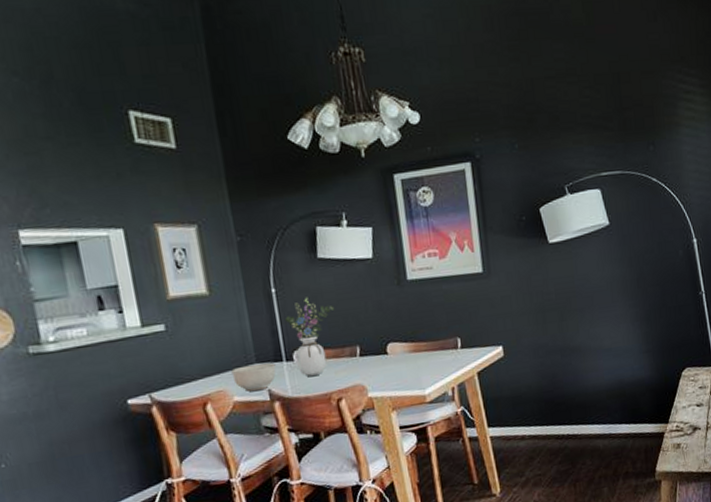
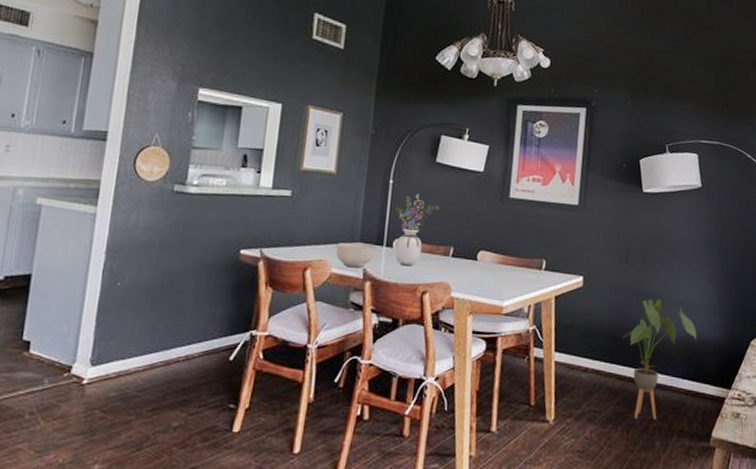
house plant: none [553,350,628,473] -> present [622,298,697,420]

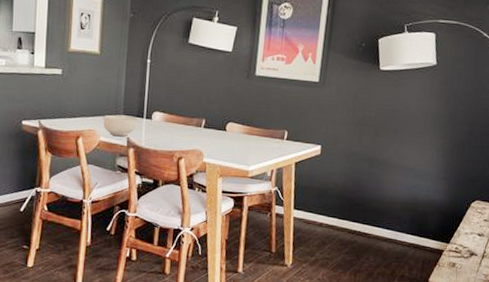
bouquet: present [394,193,440,265] -> none [152,71,193,135]
house plant: present [622,298,697,420] -> none [353,165,422,267]

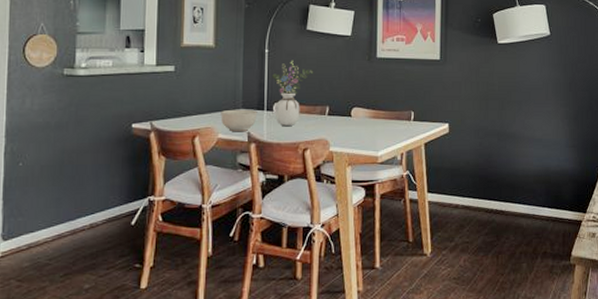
bouquet: none [152,71,193,135] -> present [271,60,314,126]

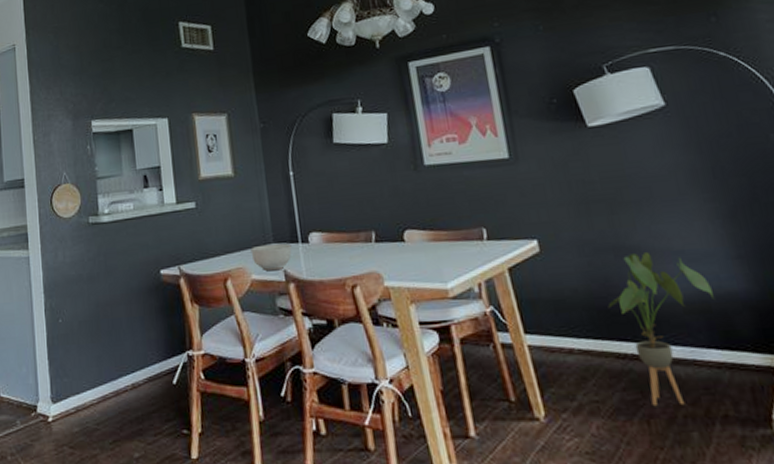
bouquet: present [271,60,314,126] -> none [301,180,350,259]
house plant: none [487,138,553,246] -> present [608,251,713,407]

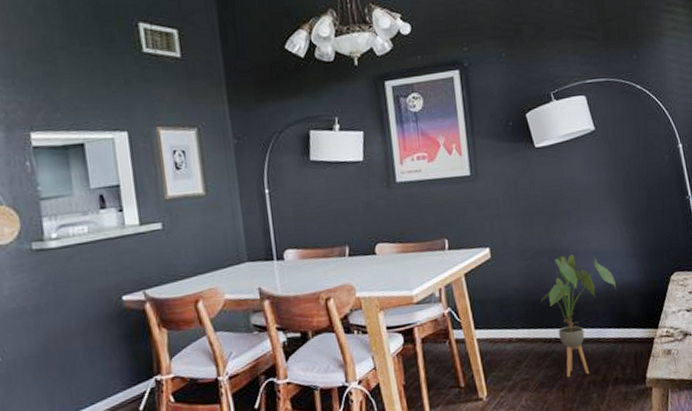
bowl: present [250,243,292,272] -> none [223,261,267,290]

